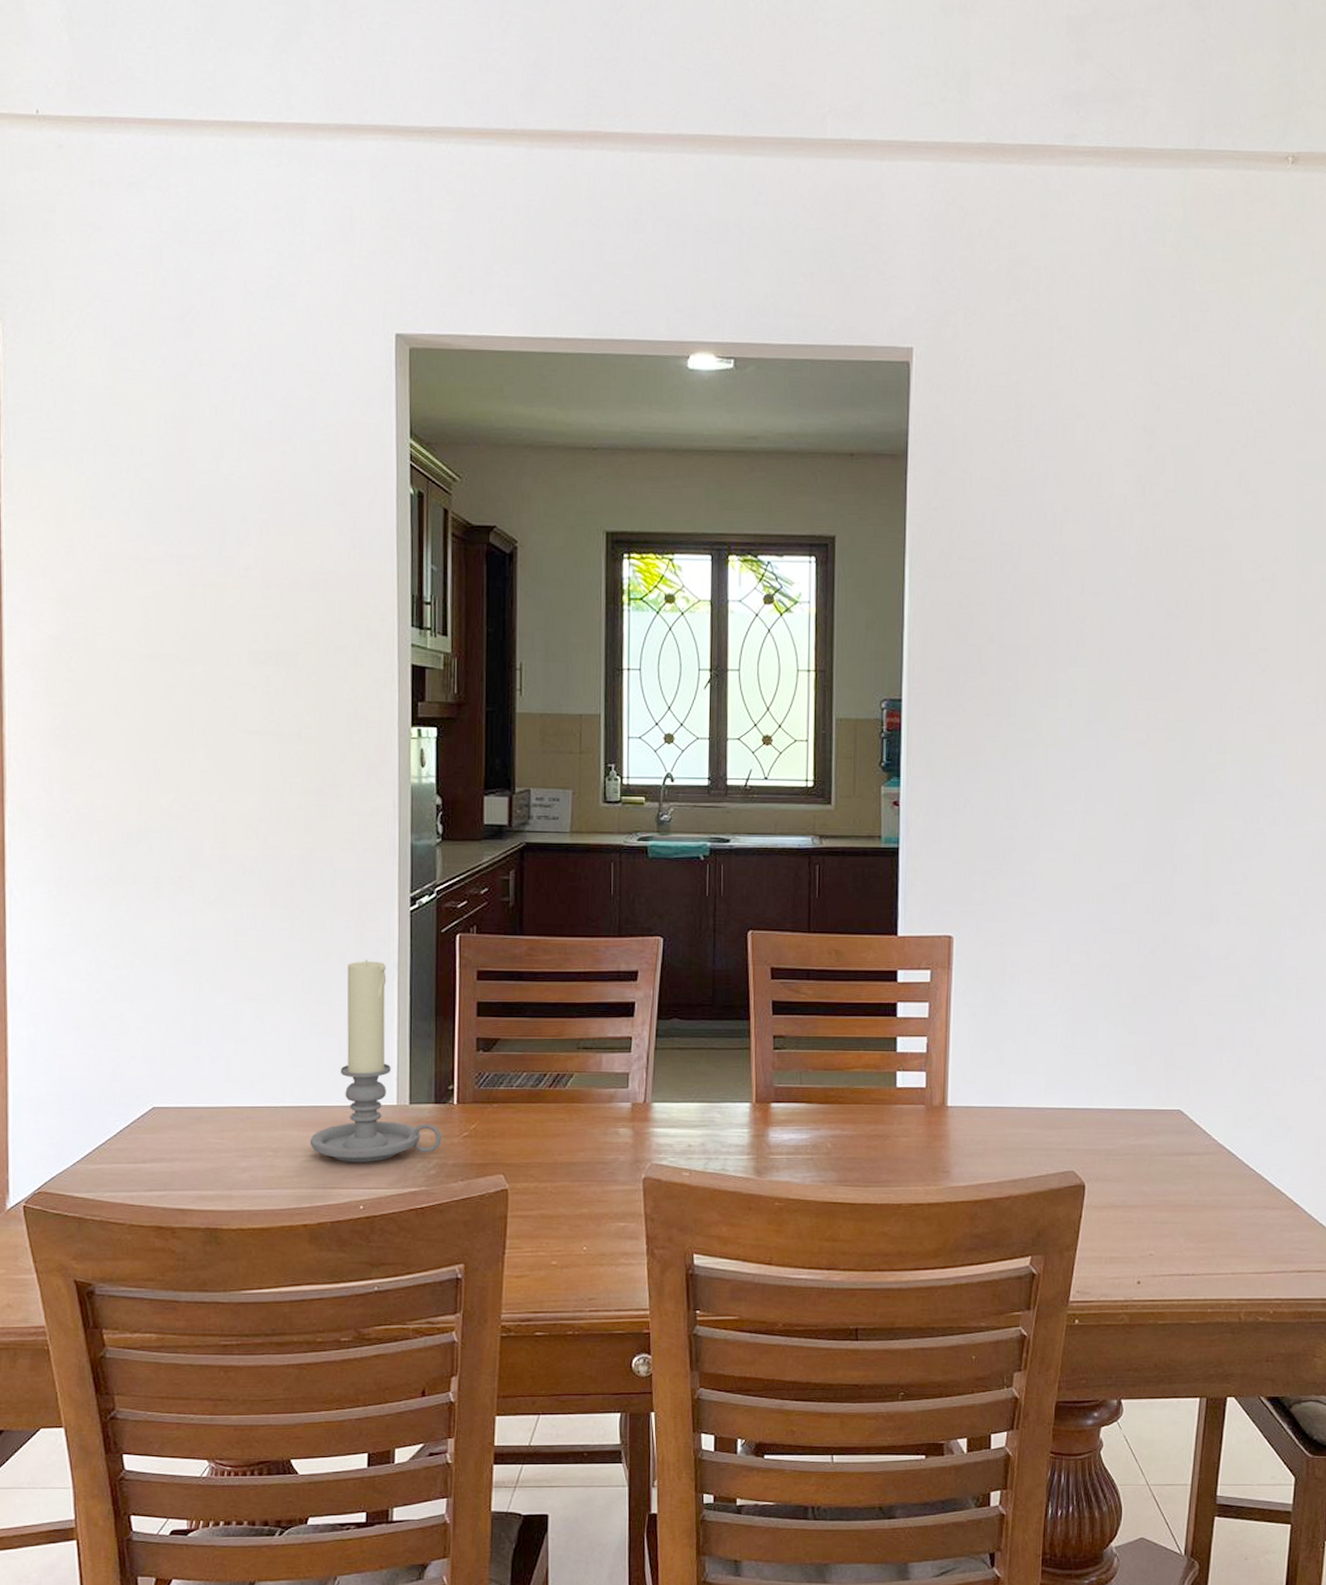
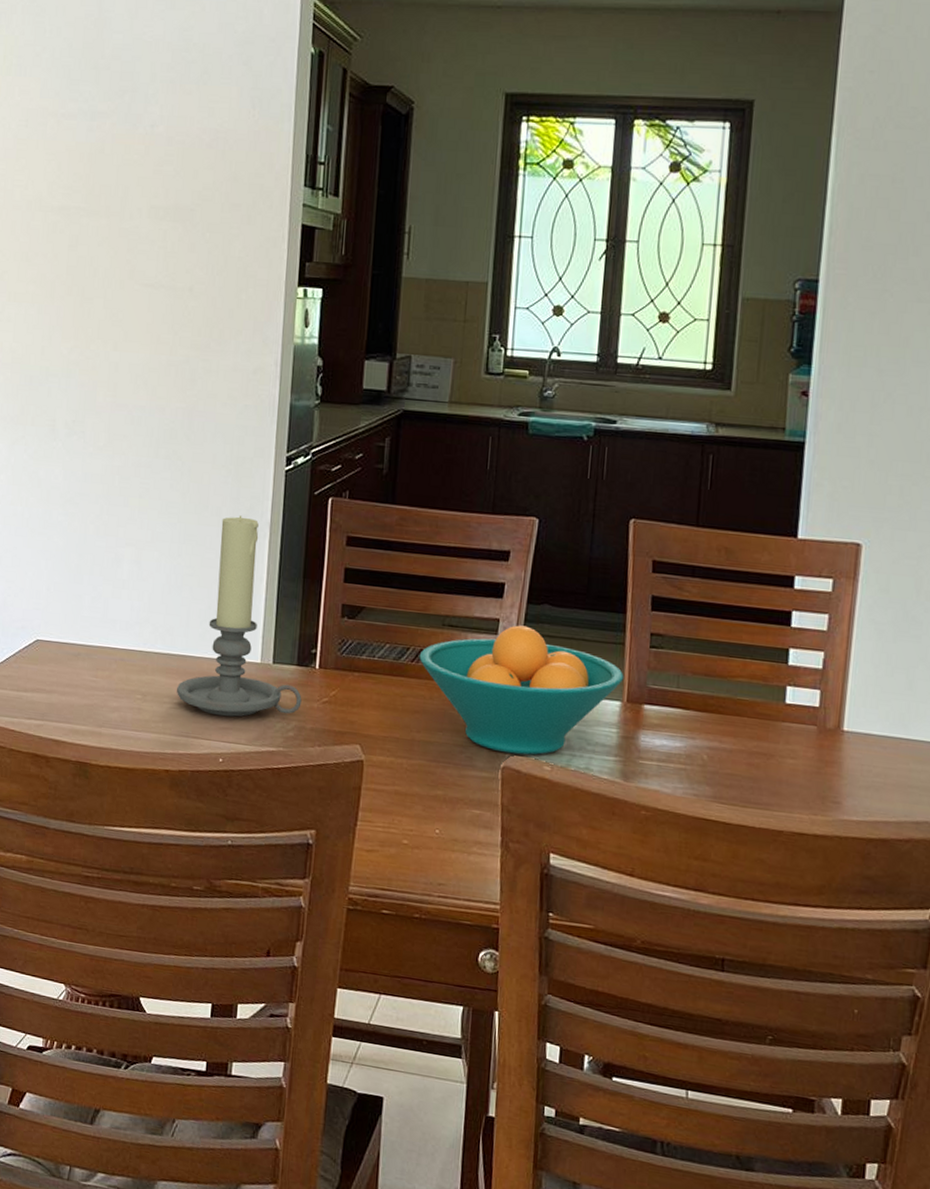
fruit bowl: none [556,1041,752,1165] -> present [419,625,624,756]

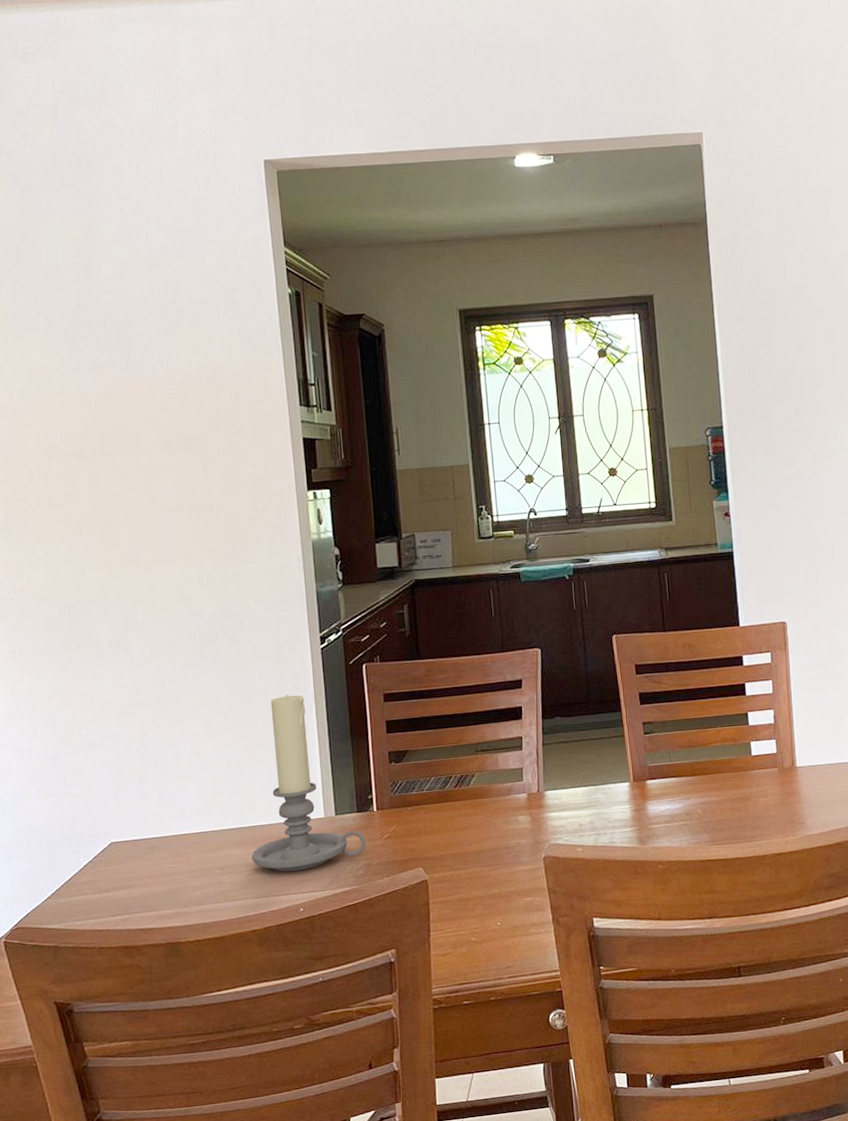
fruit bowl: present [419,625,624,756] -> none [460,738,628,846]

